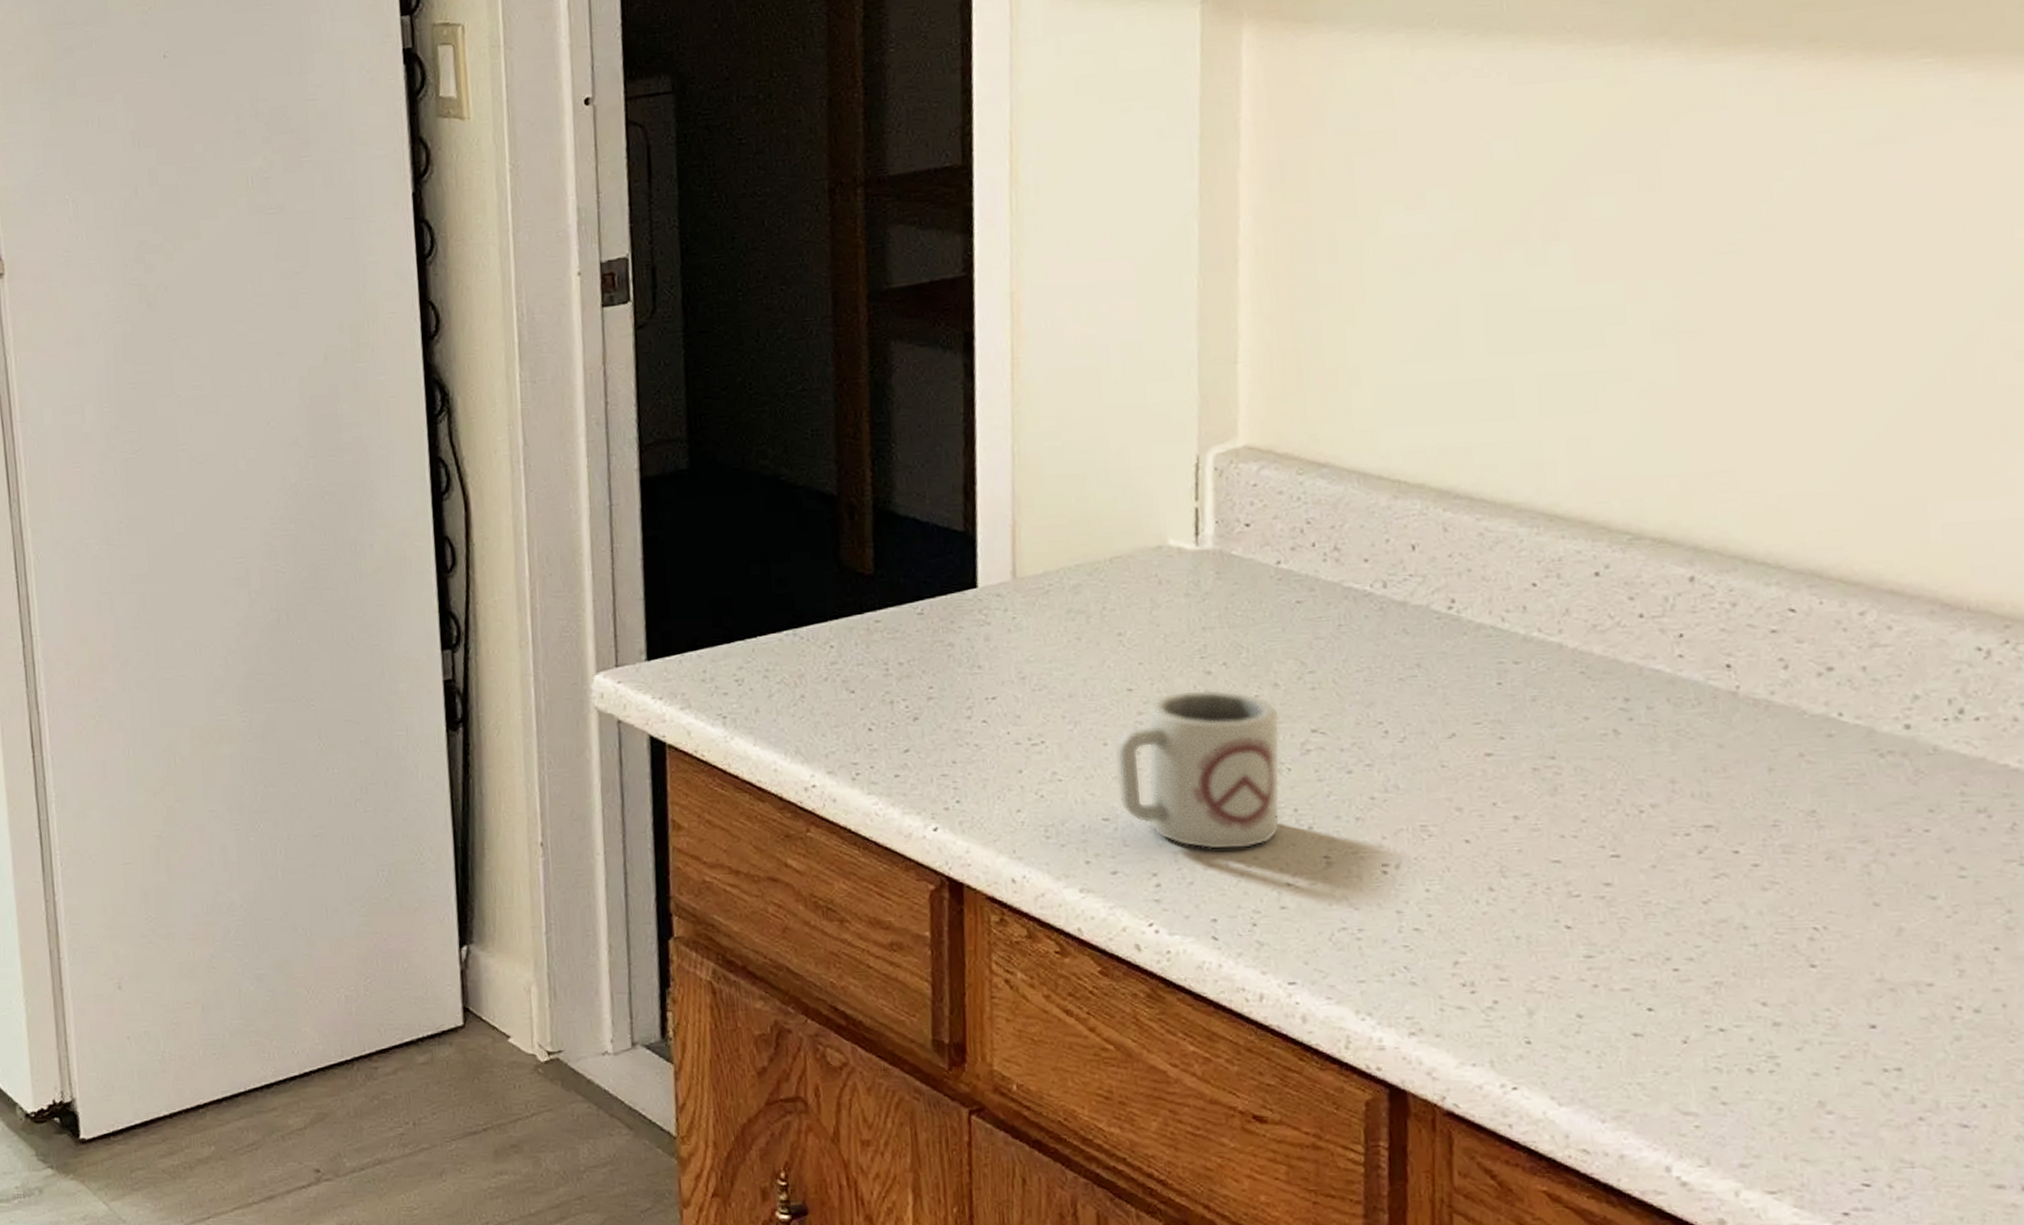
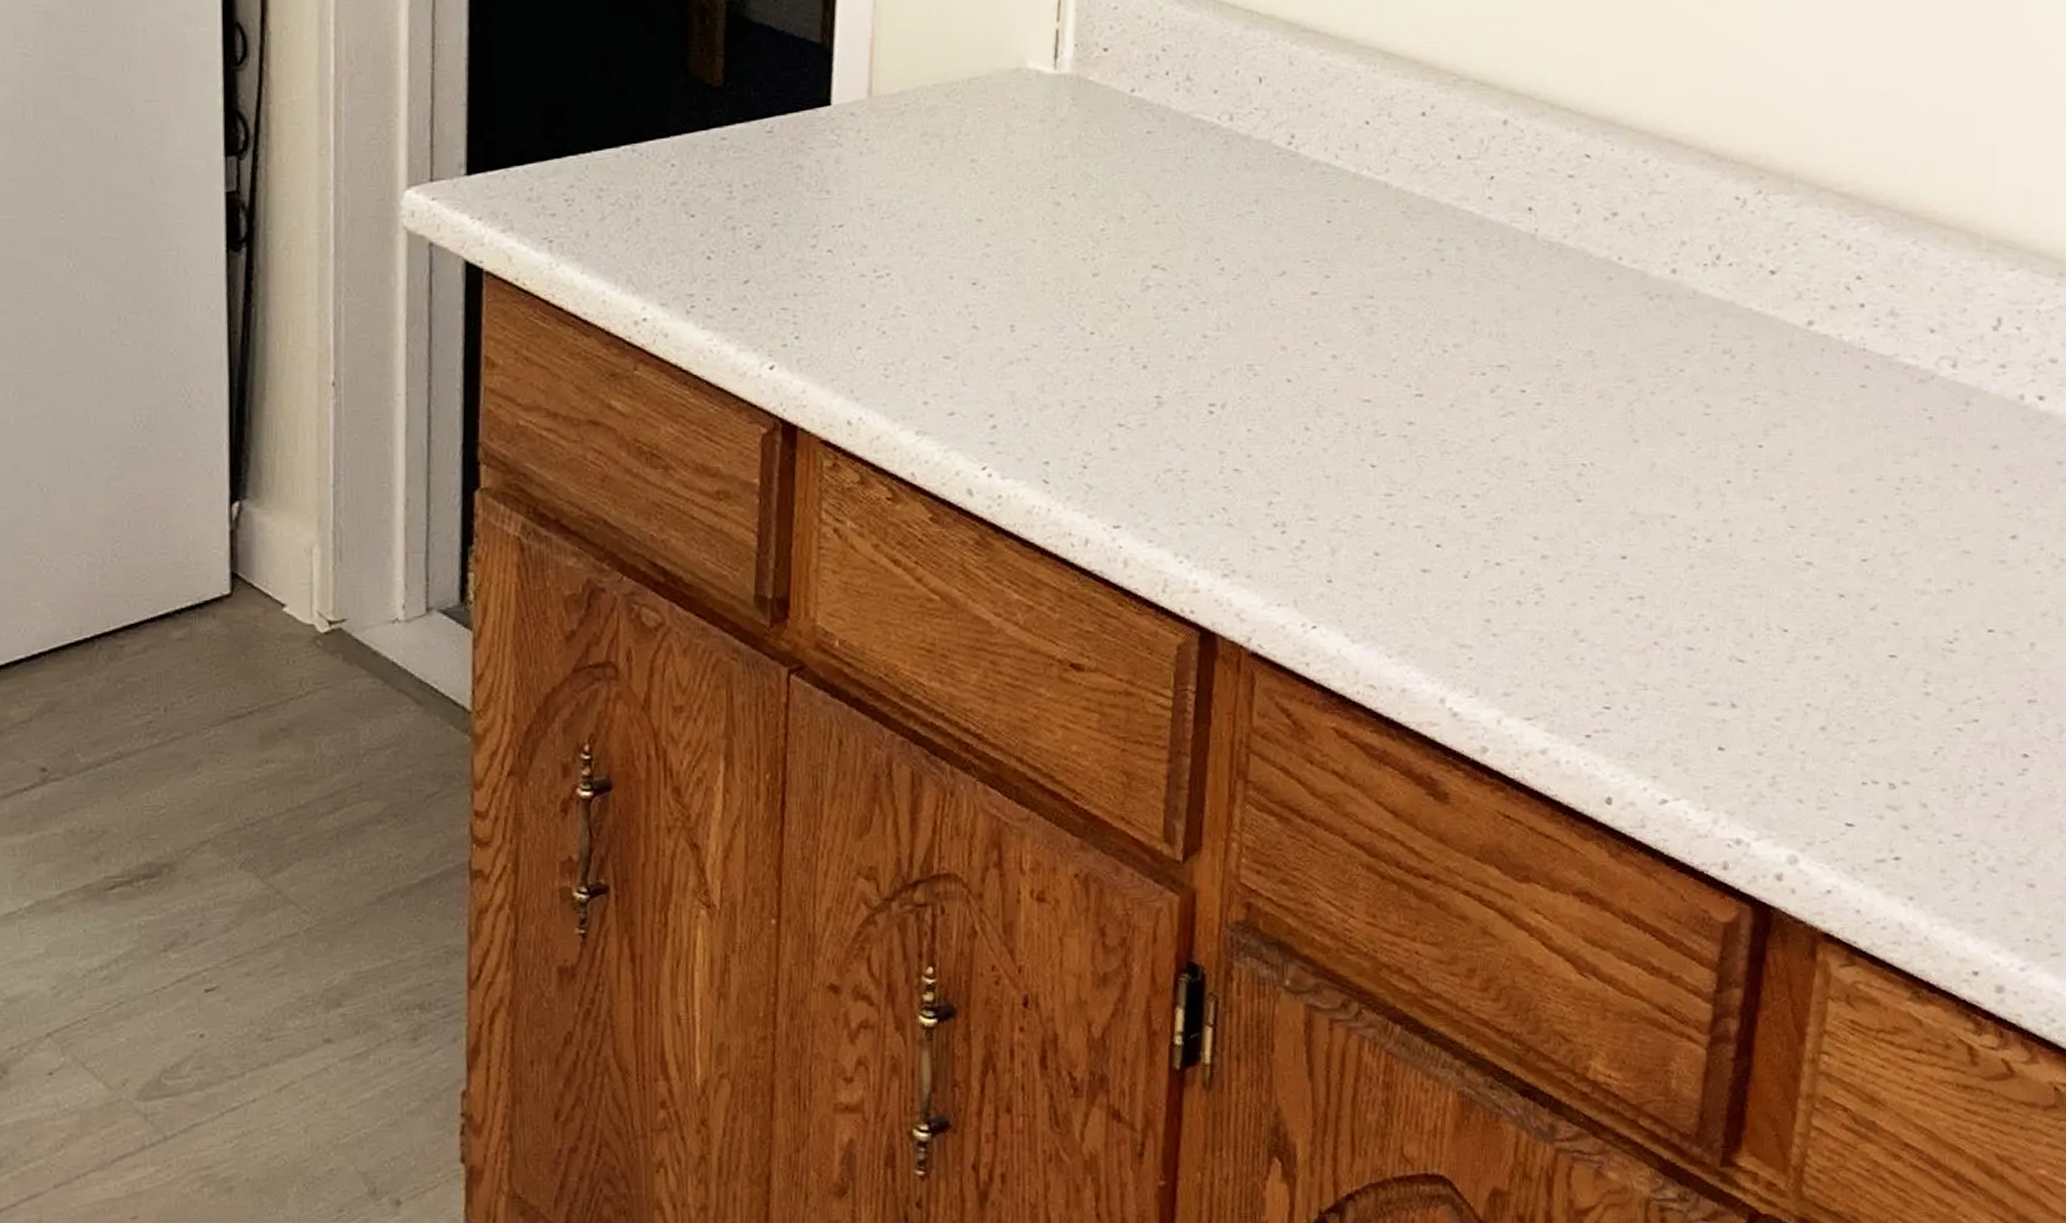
cup: present [1114,689,1280,850] -> none [960,221,1123,390]

